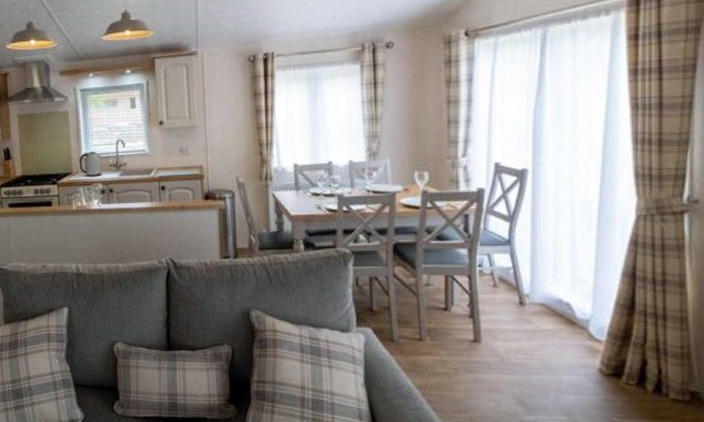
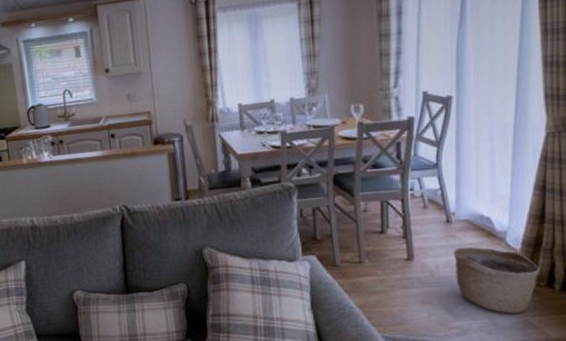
basket: none [526,333,628,413] -> present [453,247,539,314]

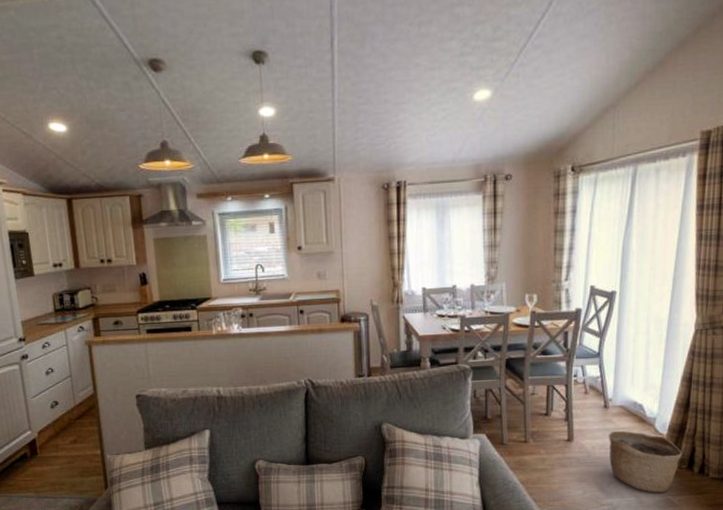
kettle: present [26,103,51,130] -> none [218,276,242,302]

